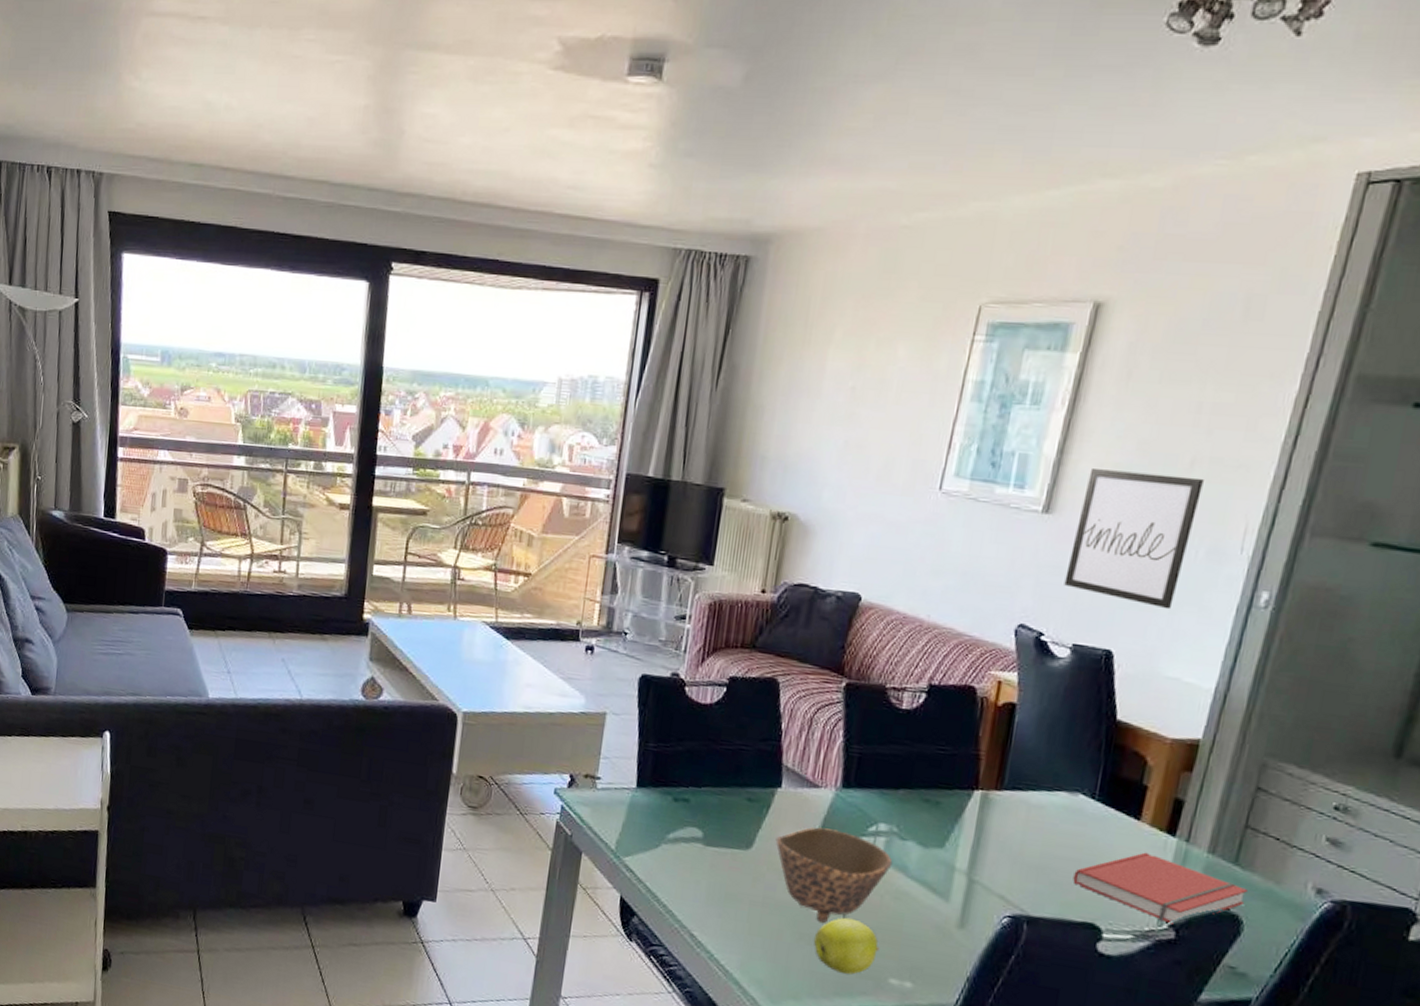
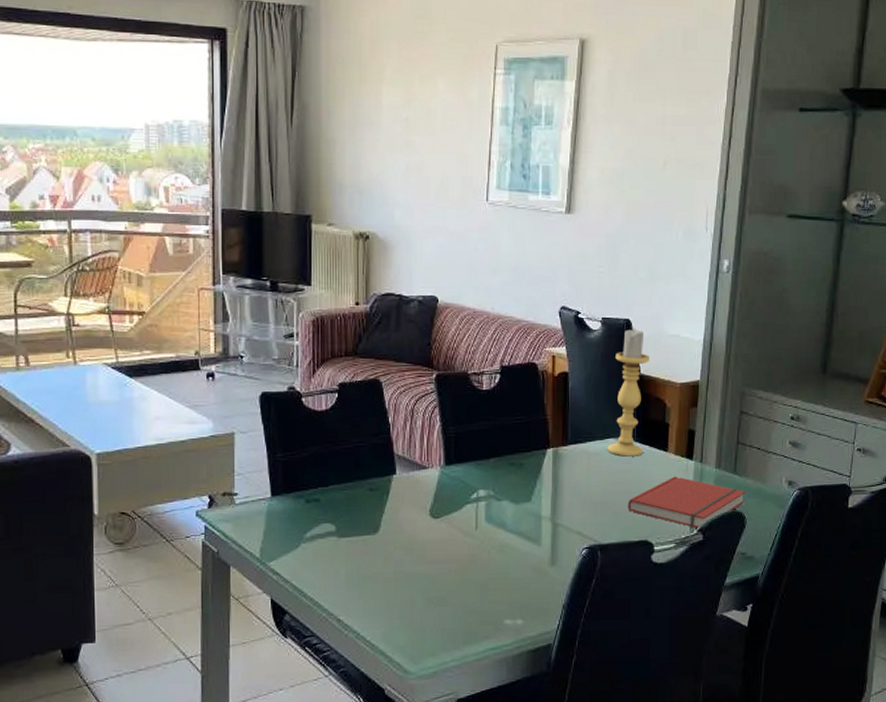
bowl: present [775,827,893,923] -> none [398,502,494,585]
apple: present [813,917,880,975] -> none [440,575,494,624]
candle holder: none [1055,662,1133,820] -> present [607,328,649,457]
wall art: present [1064,469,1204,610] -> none [589,174,674,282]

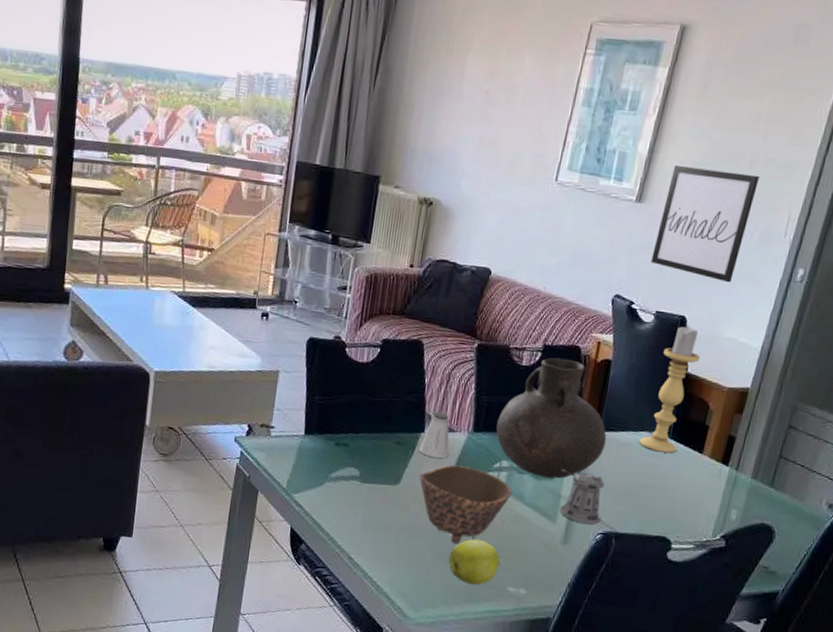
saltshaker: none [393,450,424,498] -> present [419,411,450,458]
bowl: none [398,502,494,585] -> present [419,465,513,544]
apple: none [440,575,494,624] -> present [448,538,501,585]
vase: none [468,377,576,500] -> present [496,357,607,479]
pepper shaker: none [535,488,585,541] -> present [559,467,605,524]
wall art: none [589,174,674,282] -> present [651,166,759,283]
book: present [628,476,745,529] -> none [650,479,779,536]

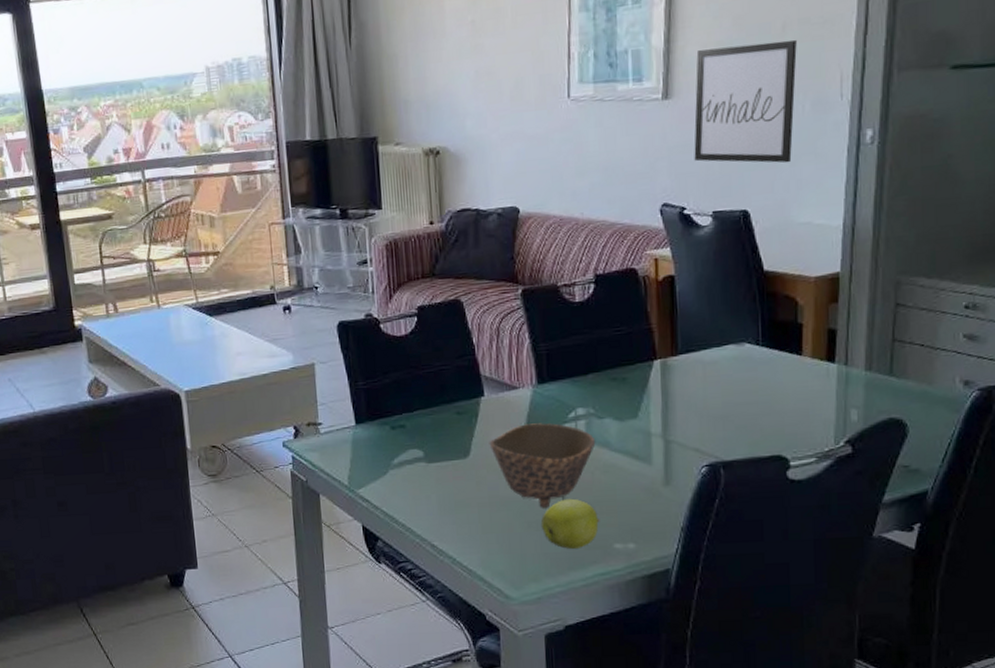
saltshaker: present [419,411,450,458] -> none [482,370,516,421]
vase: present [496,357,607,479] -> none [562,284,689,417]
pepper shaker: present [559,467,605,524] -> none [642,402,703,459]
candle holder: present [639,326,700,454] -> none [726,219,774,364]

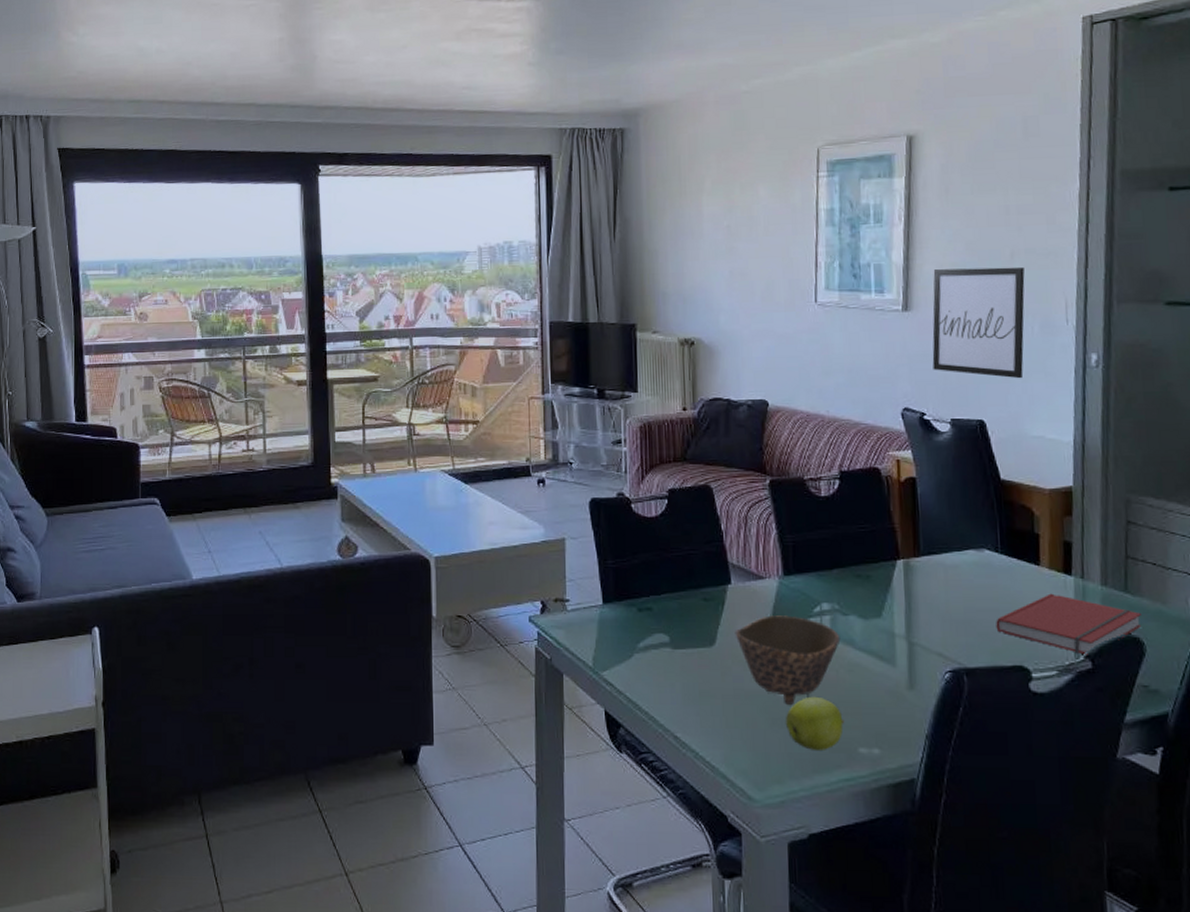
book: none [755,382,906,441] -> present [996,593,1142,655]

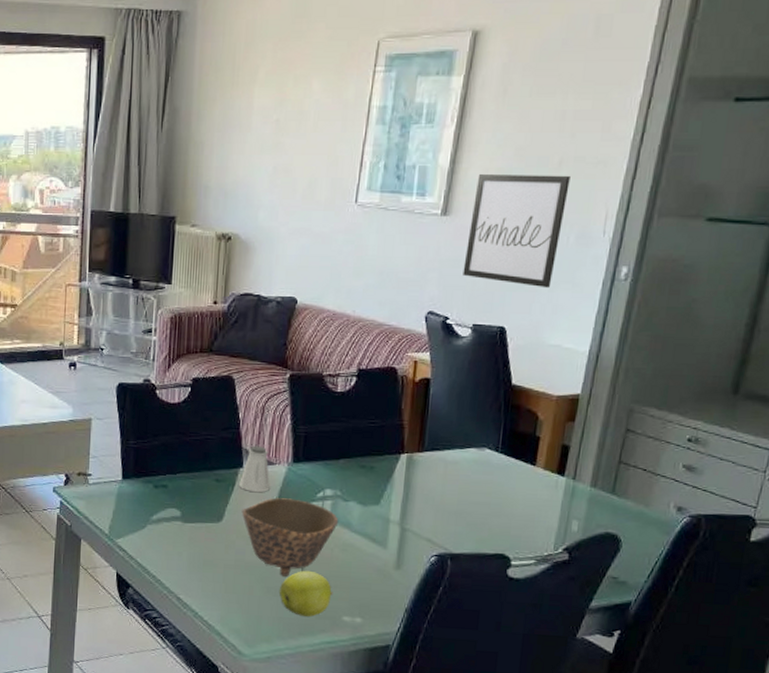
saltshaker: none [729,559,762,610] -> present [239,445,270,492]
book: present [996,593,1142,655] -> none [485,491,623,548]

